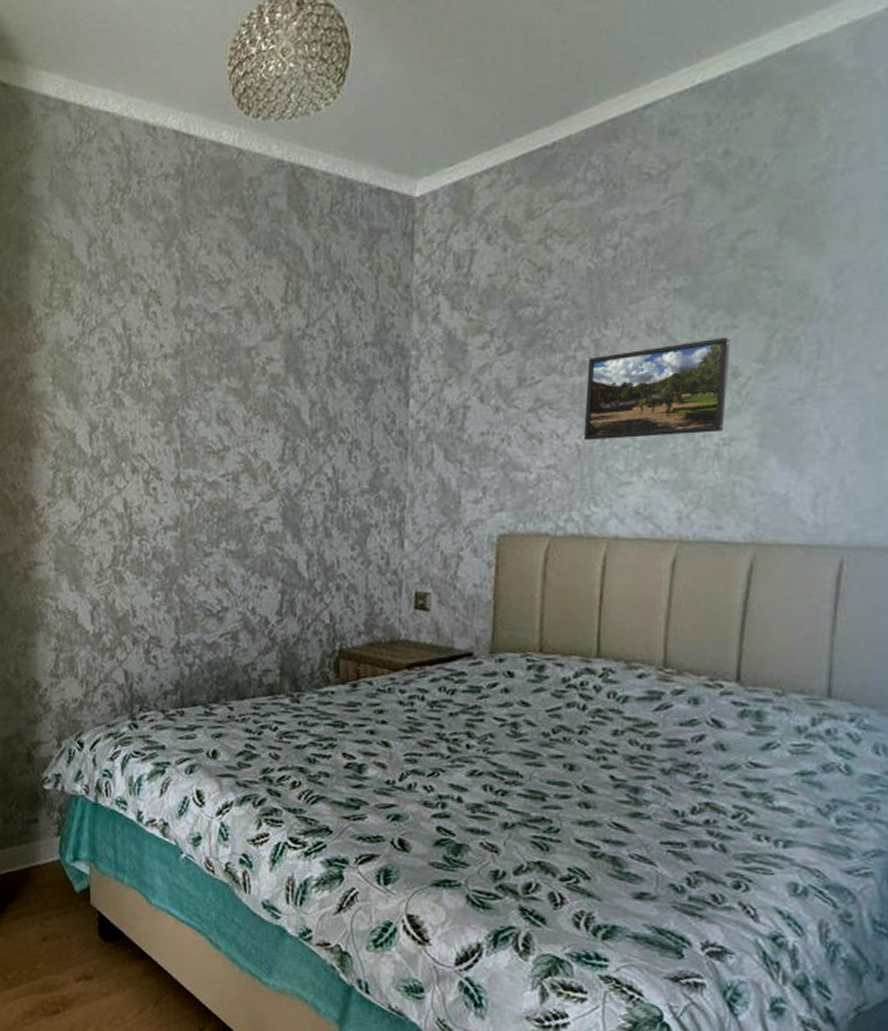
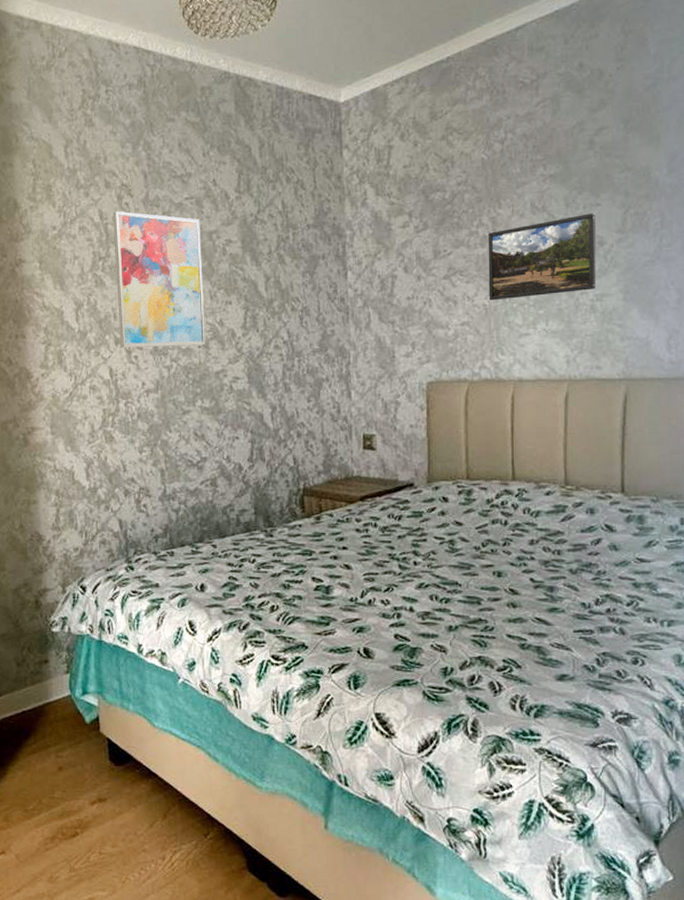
wall art: none [137,320,238,479] -> present [112,211,205,349]

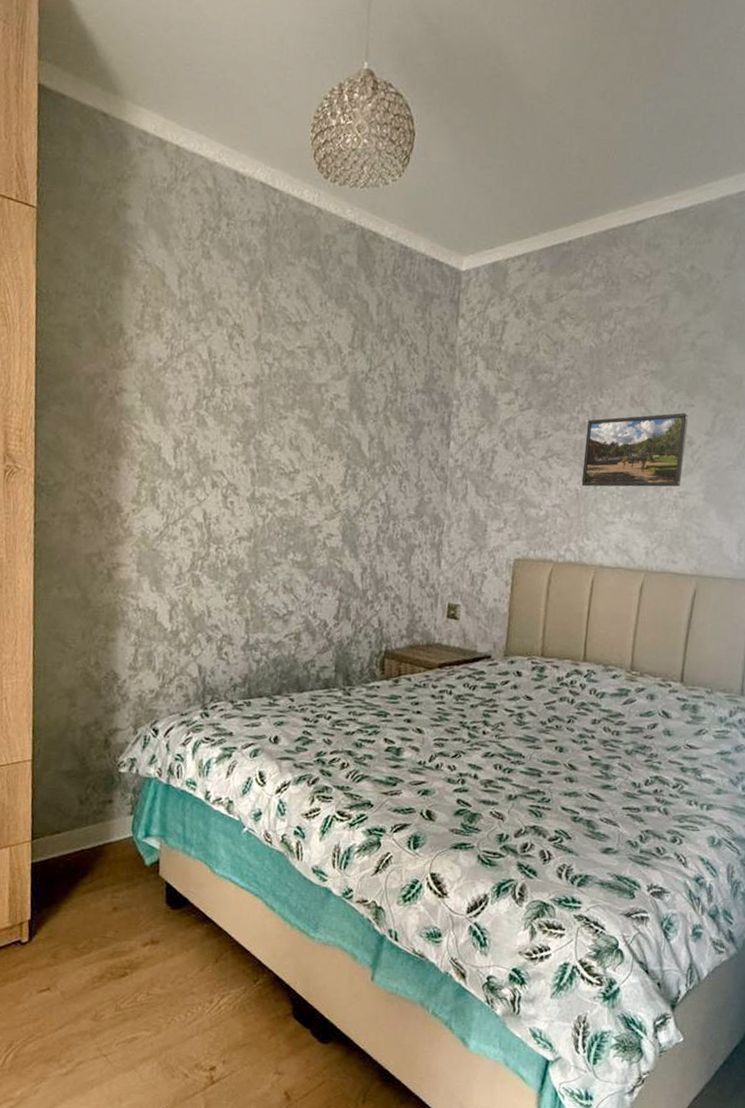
wall art: present [112,211,205,349] -> none [217,350,311,499]

